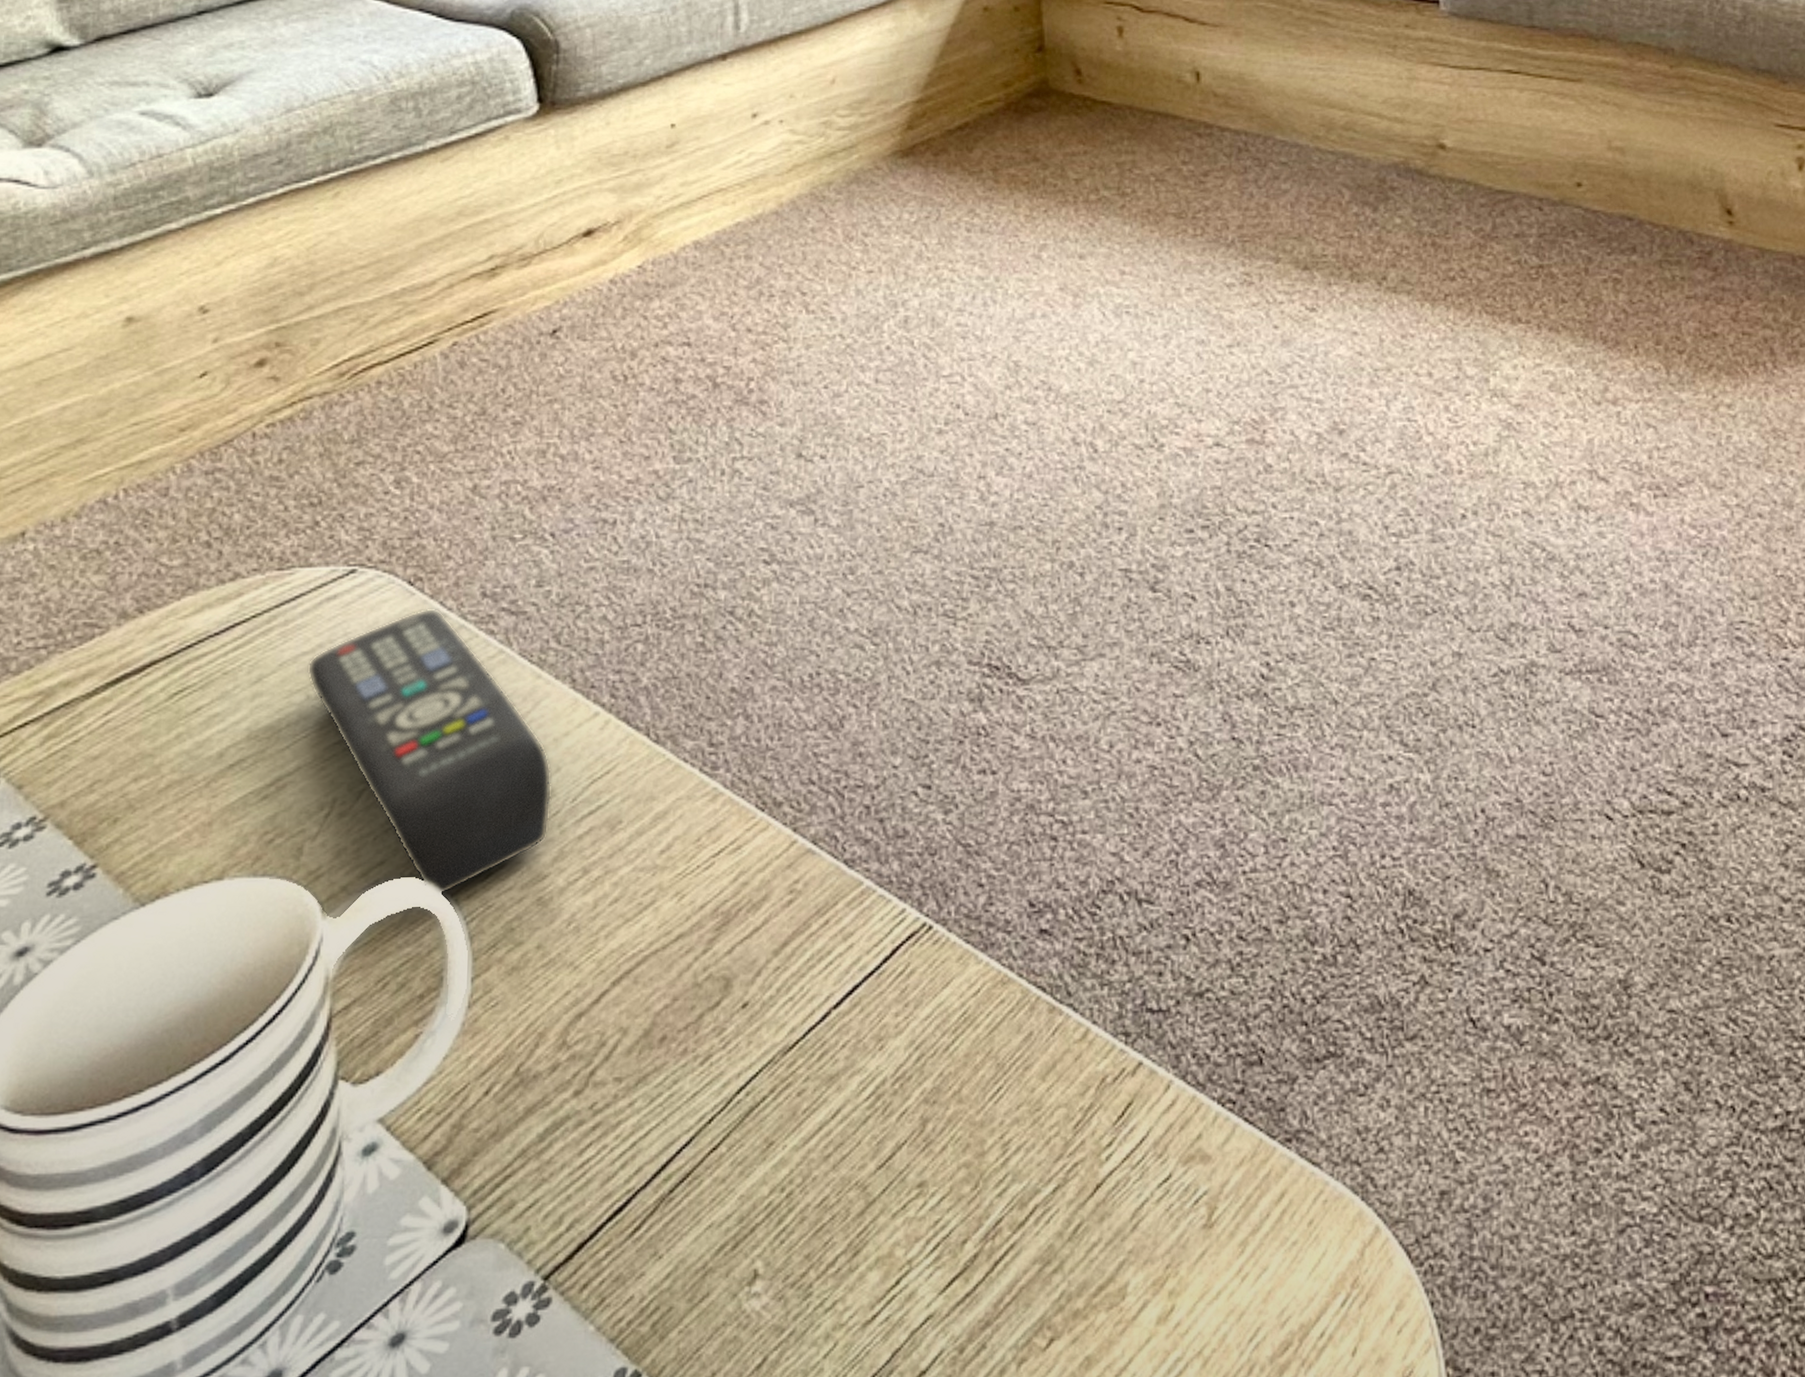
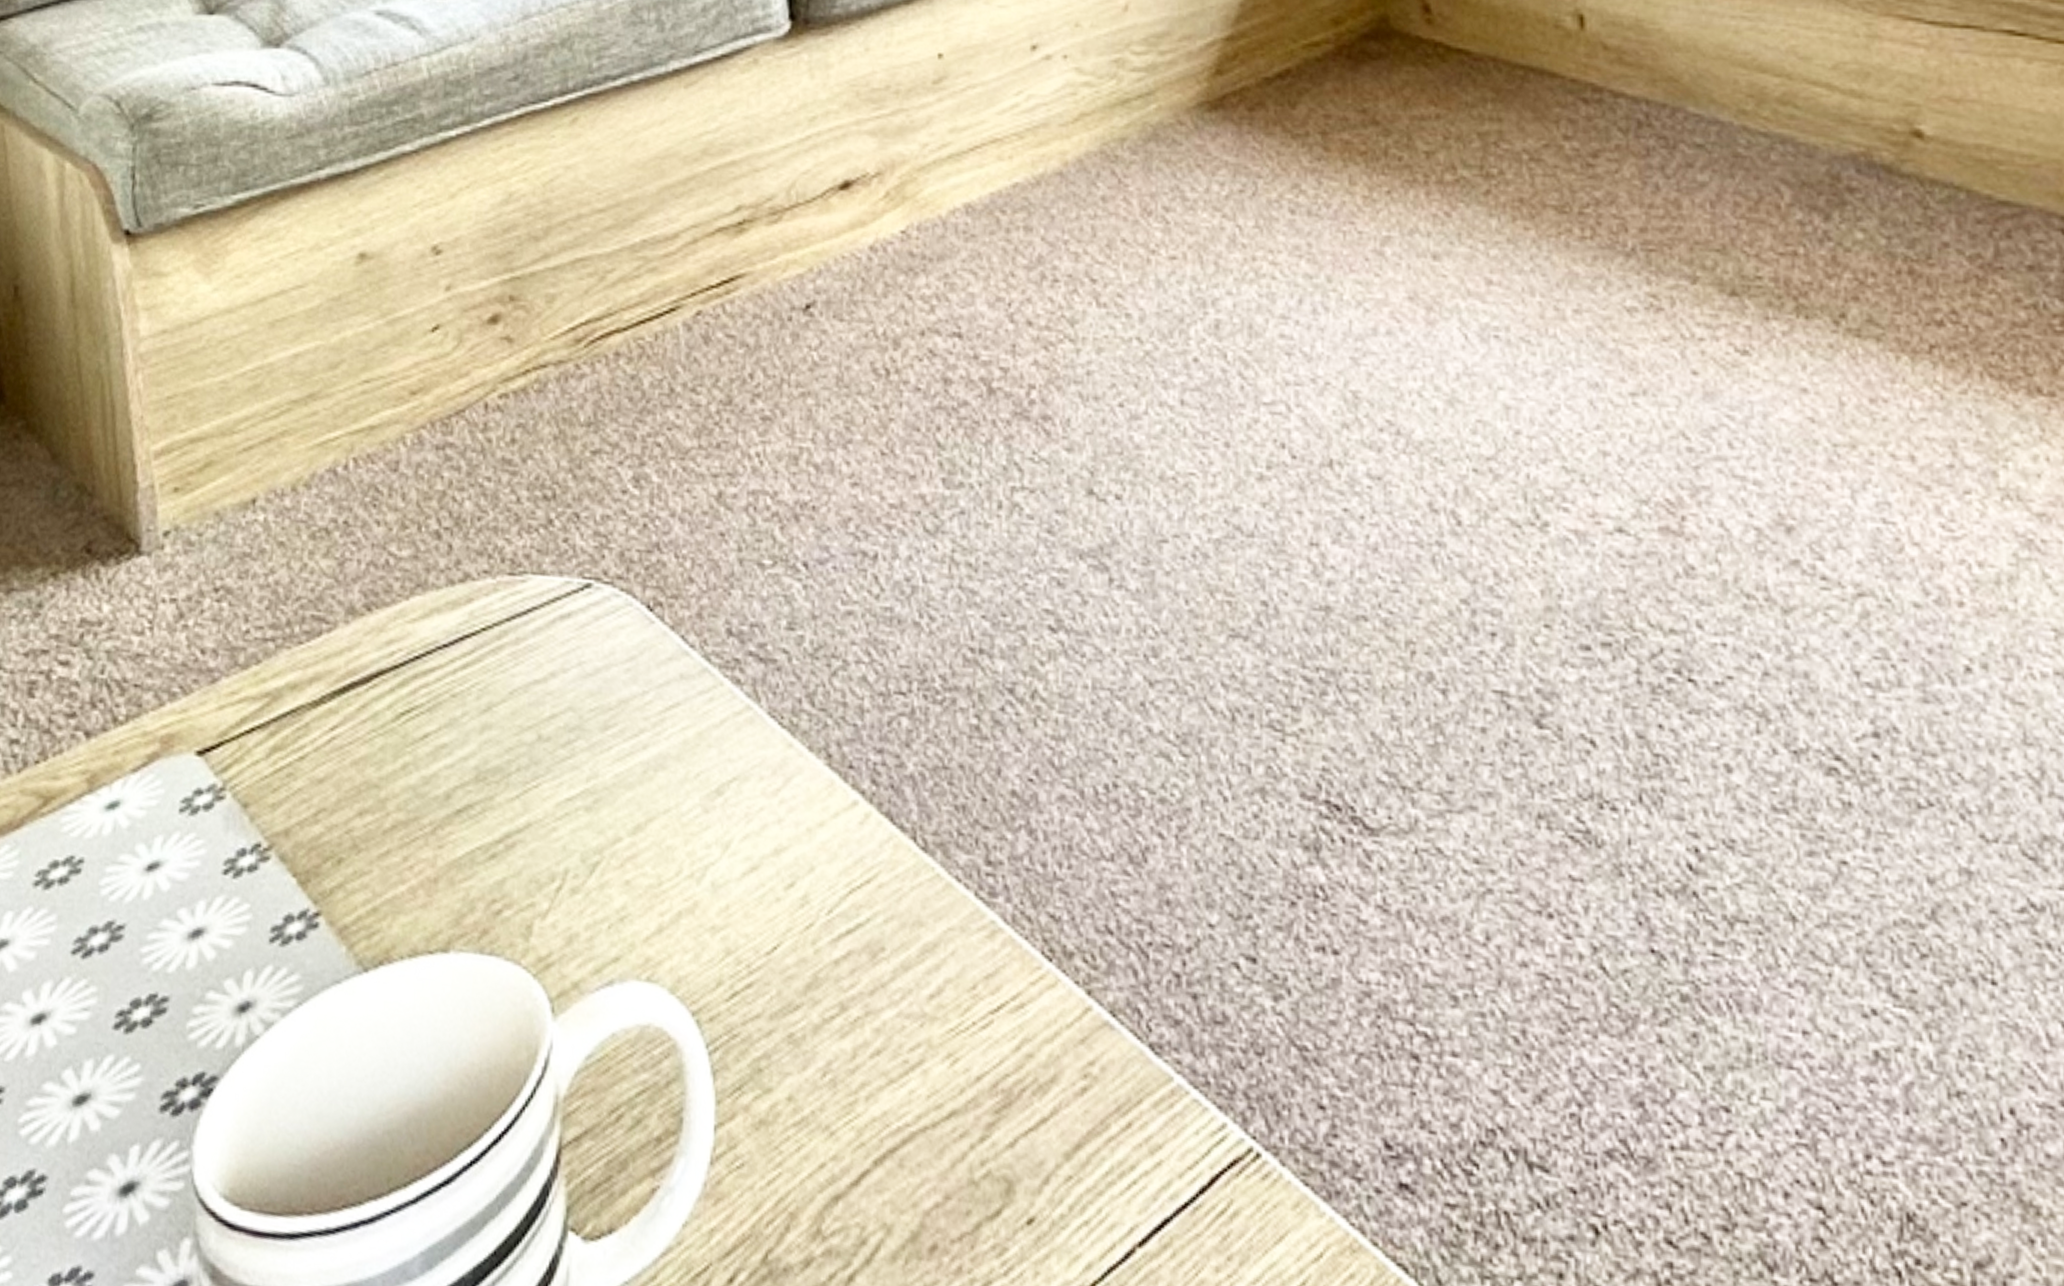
remote control: present [307,608,552,894] -> none [539,642,805,1011]

